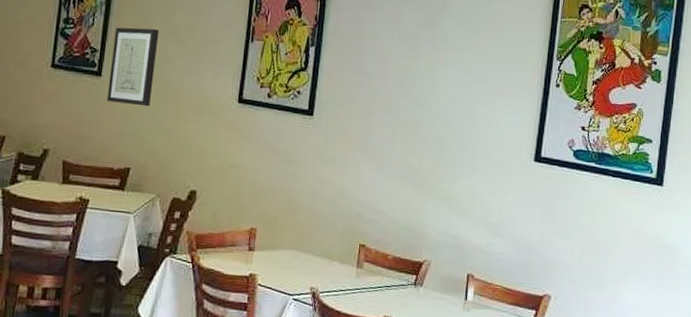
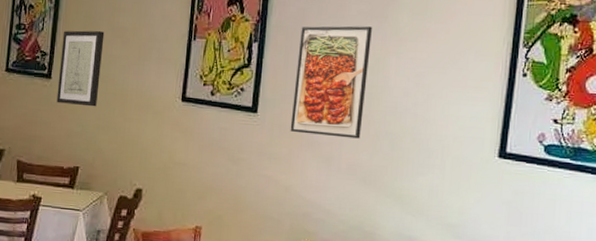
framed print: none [344,32,423,143] -> present [290,26,372,139]

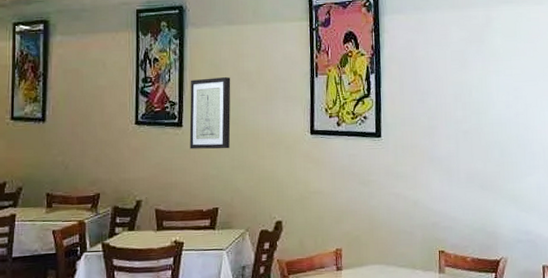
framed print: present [290,26,372,139] -> none [411,51,474,151]

